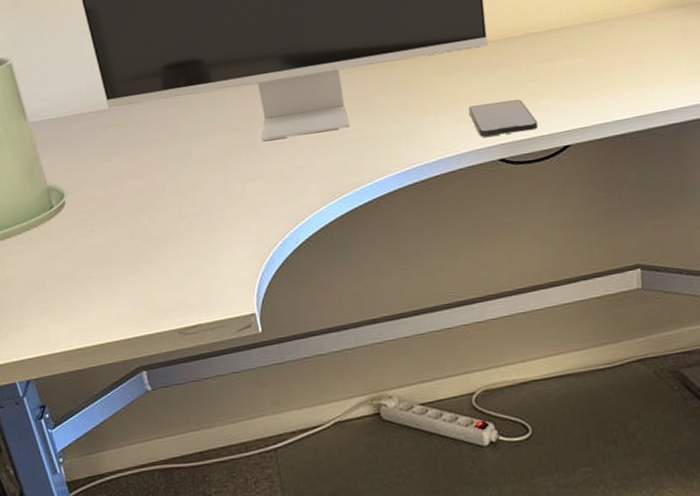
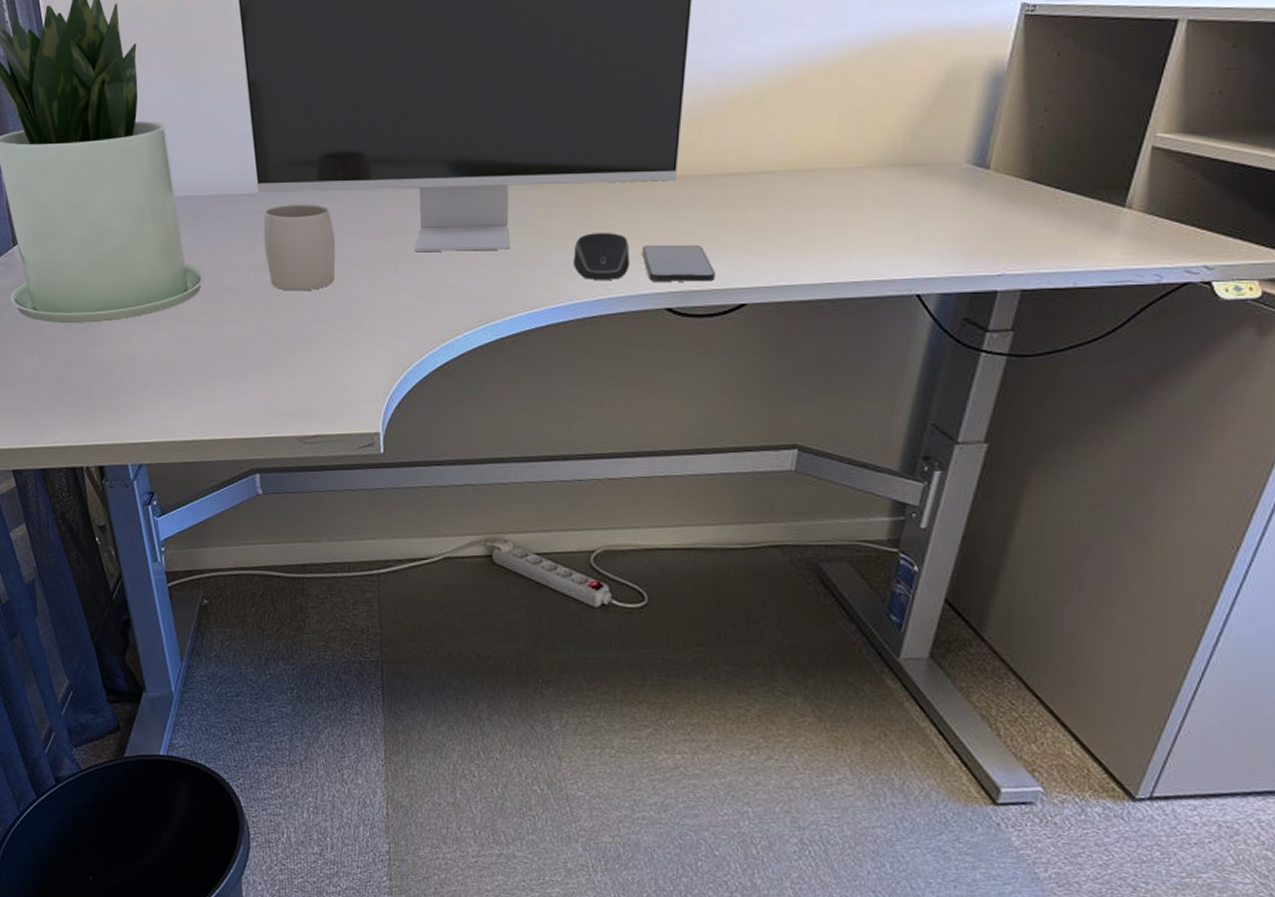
mug: none [117,111,192,194] -> present [263,204,336,291]
computer mouse: none [407,99,460,144] -> present [574,233,630,280]

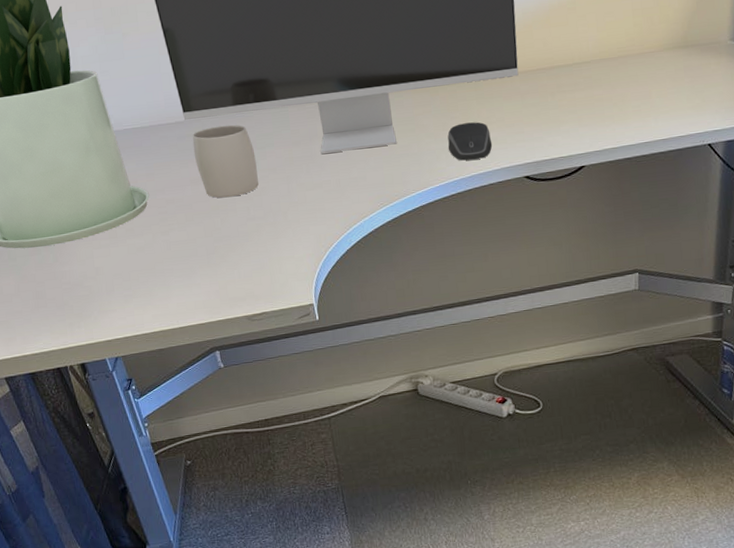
phone: present [642,244,716,282] -> none [500,124,559,157]

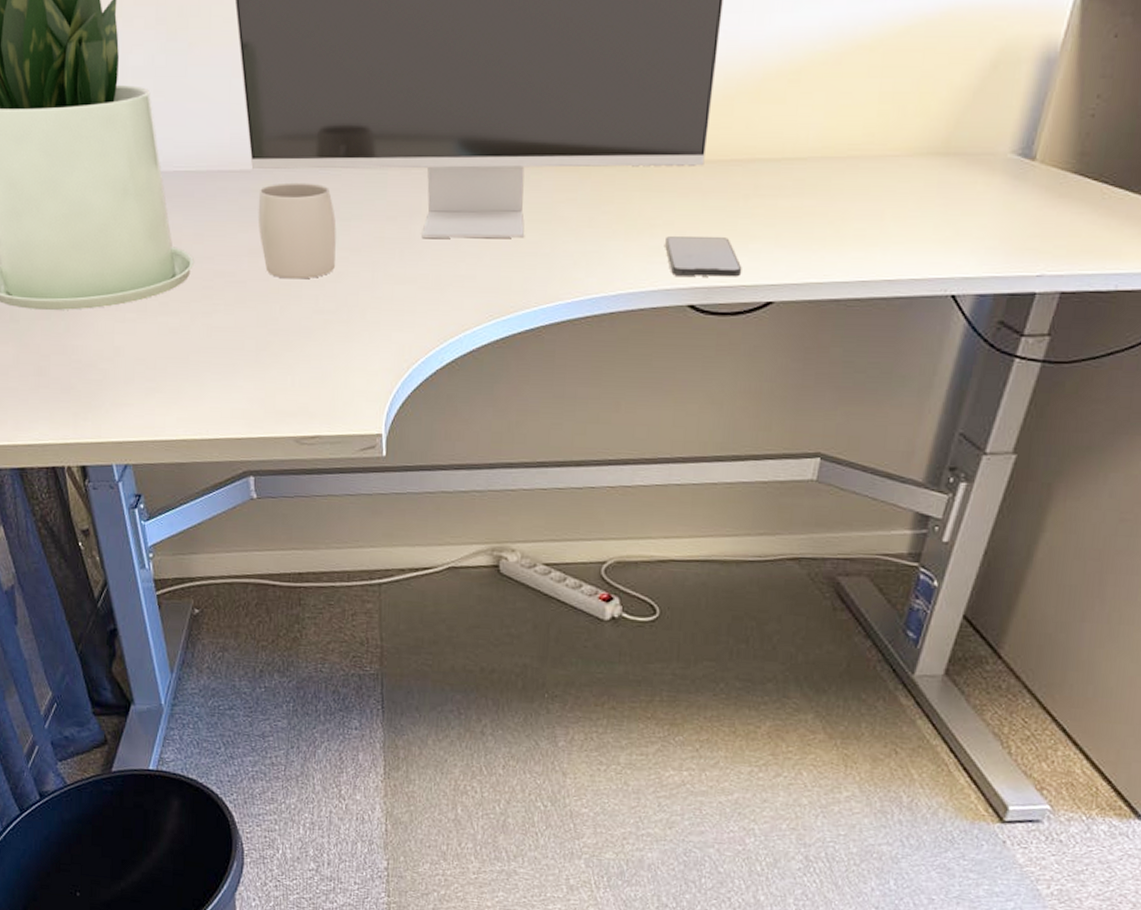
computer mouse: present [447,122,493,161] -> none [592,221,652,273]
phone: none [500,124,559,157] -> present [665,236,742,277]

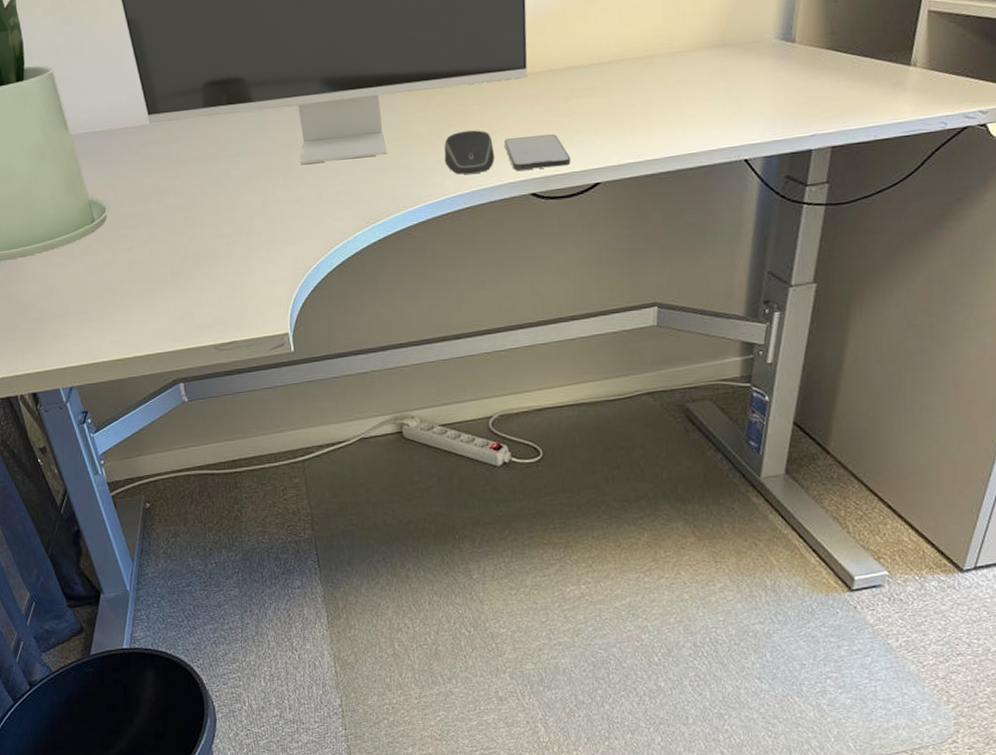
mug: present [257,182,337,279] -> none [157,129,230,213]
computer mouse: none [592,221,652,273] -> present [444,130,495,175]

